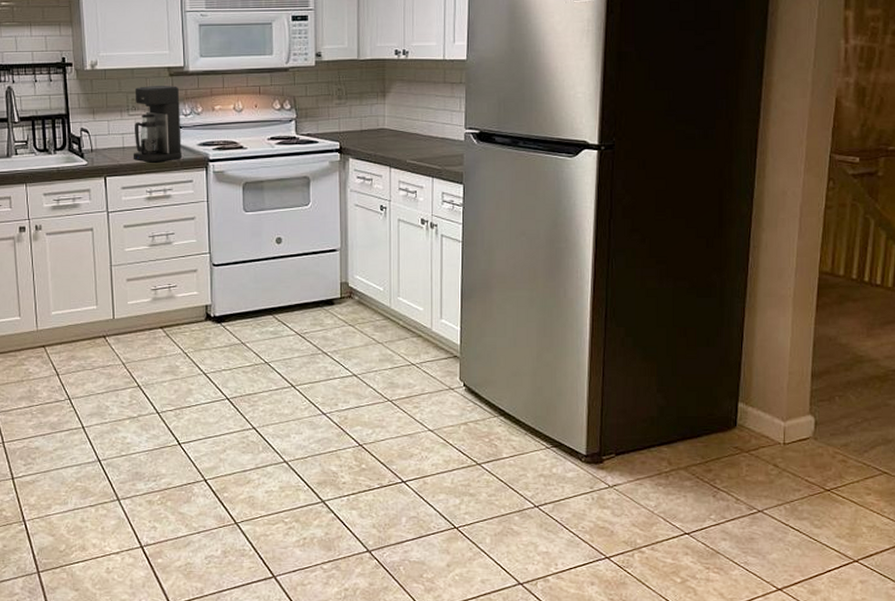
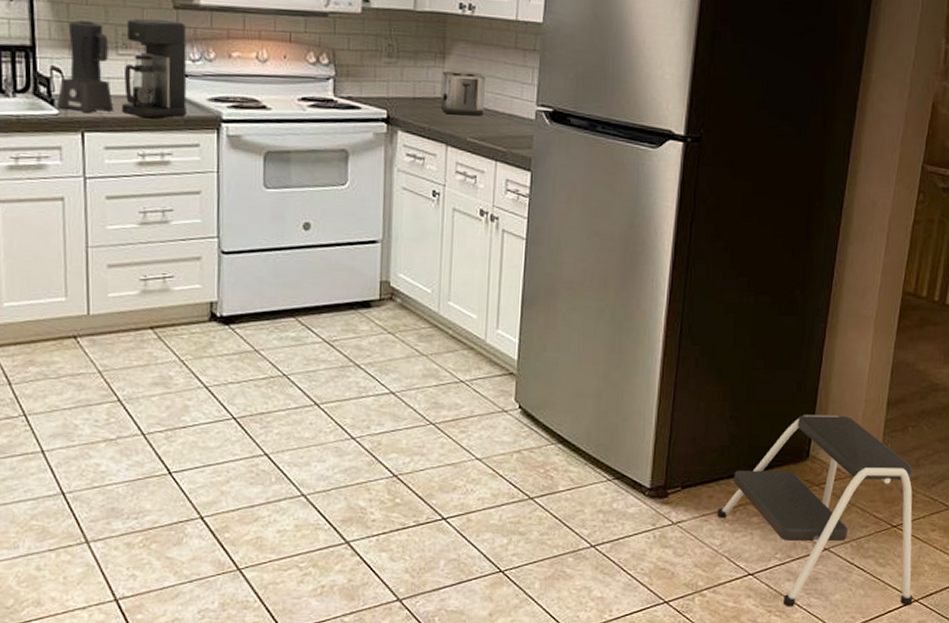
blender: none [85,91,127,162] -> present [56,20,113,113]
toaster: none [383,105,421,142] -> present [440,71,487,116]
step stool: none [651,387,852,566] -> present [717,414,913,607]

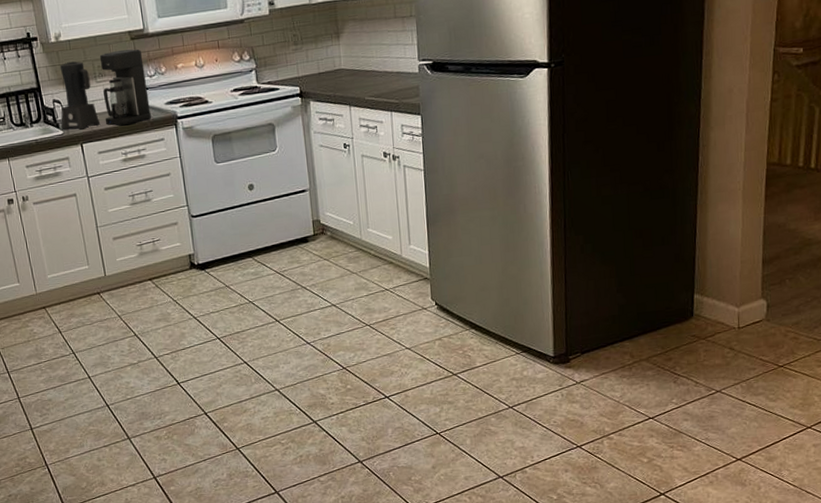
toaster: present [440,71,487,116] -> none [338,43,376,82]
step stool: present [717,414,913,607] -> none [615,277,806,442]

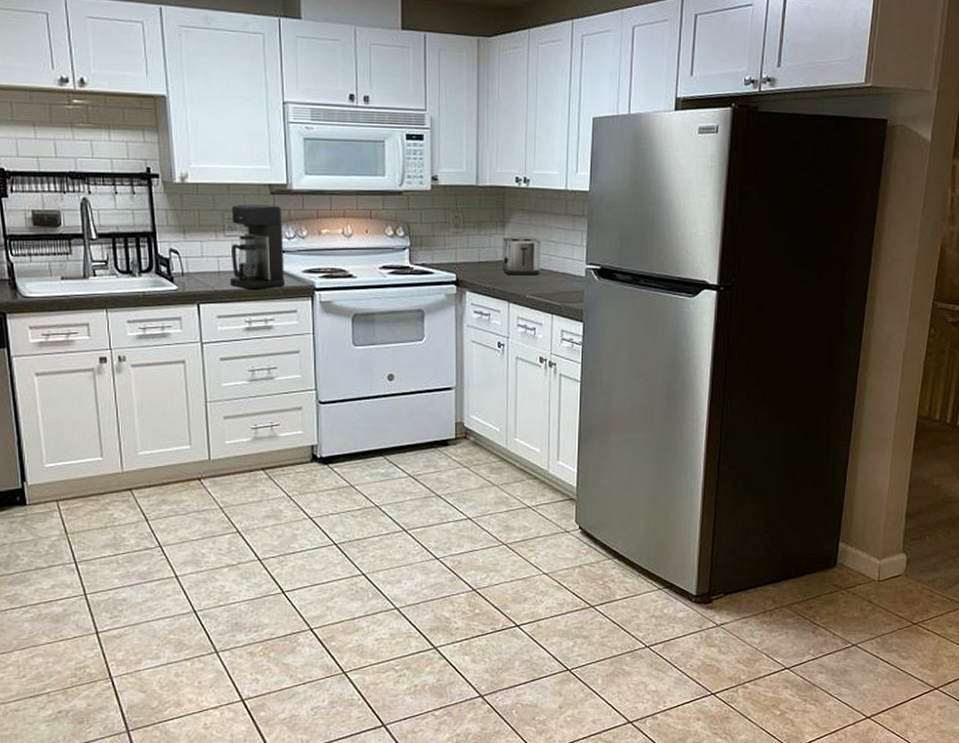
blender: present [59,61,100,131] -> none [175,208,223,288]
toaster: none [338,43,376,82] -> present [502,237,542,276]

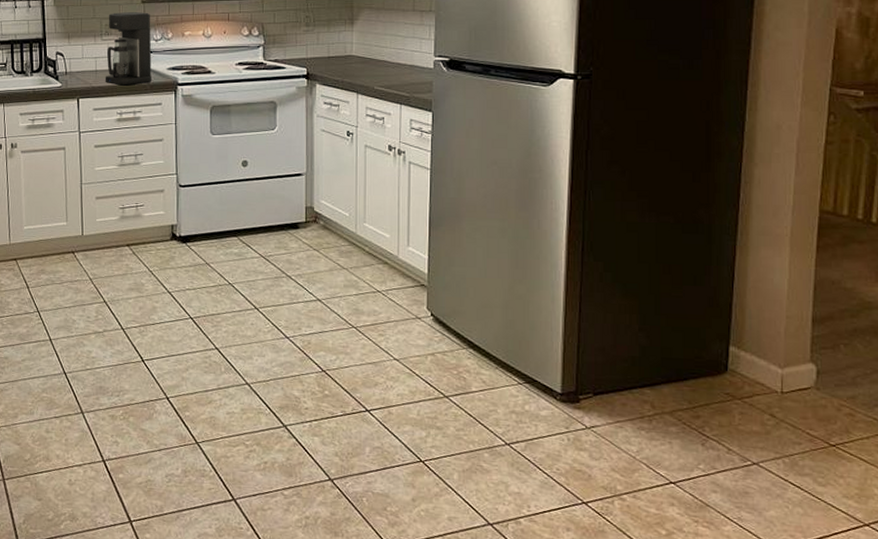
toaster: present [502,237,542,276] -> none [351,32,389,68]

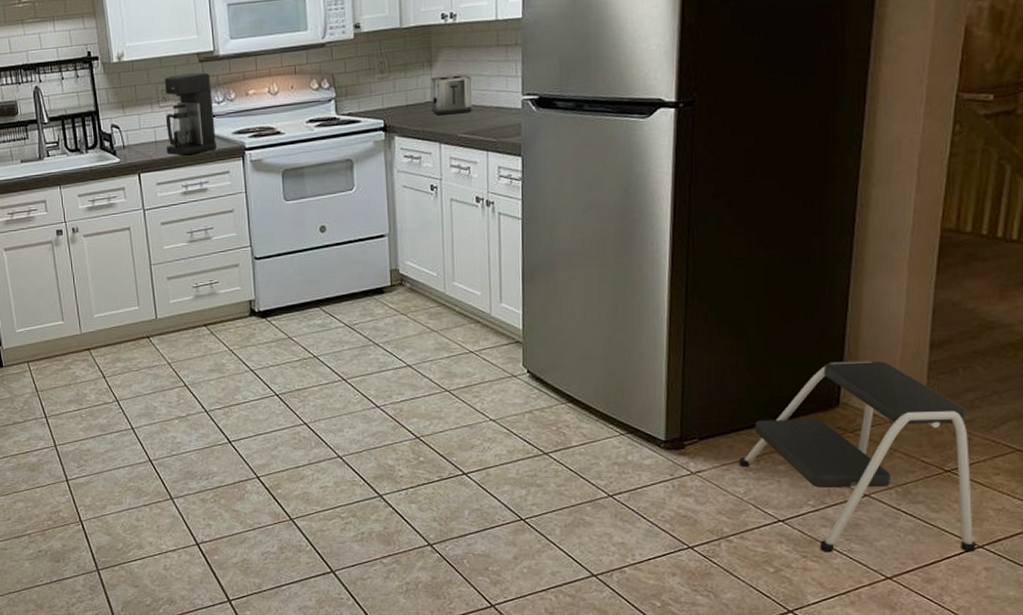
toaster: none [351,32,389,68] -> present [430,73,473,116]
step stool: none [632,329,863,530] -> present [739,360,976,553]

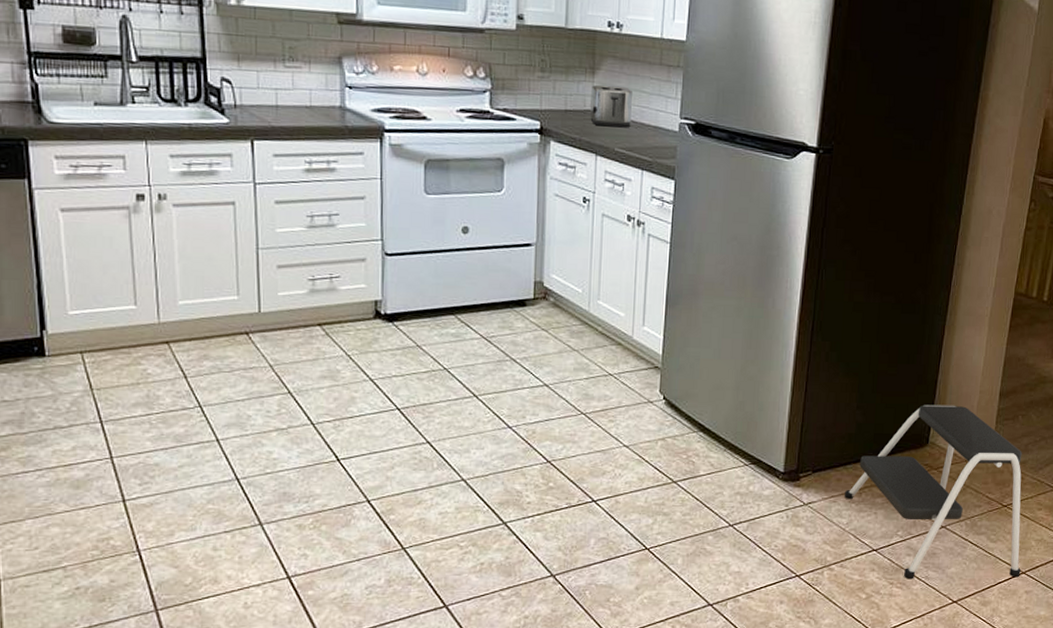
coffee maker: present [164,72,216,156] -> none [288,32,351,128]

